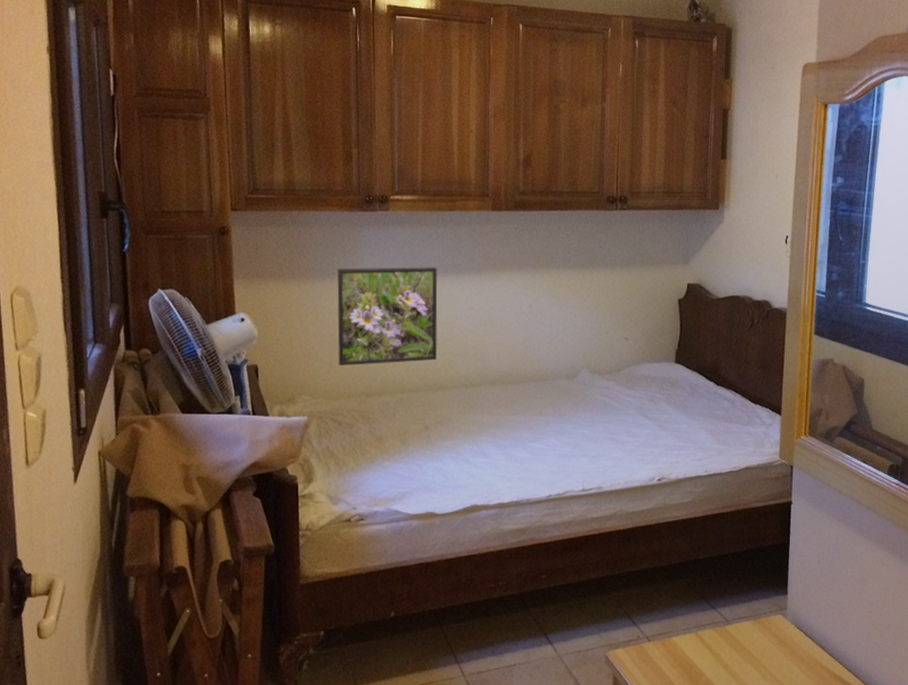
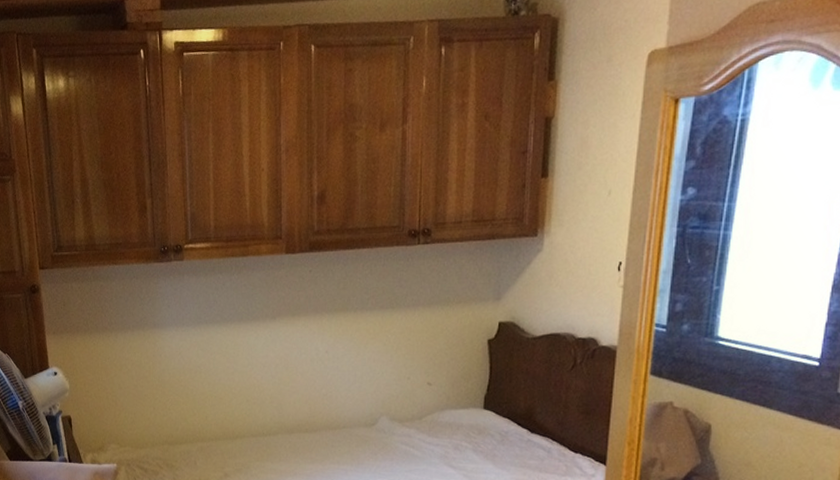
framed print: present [337,267,438,366] -> none [138,315,234,416]

